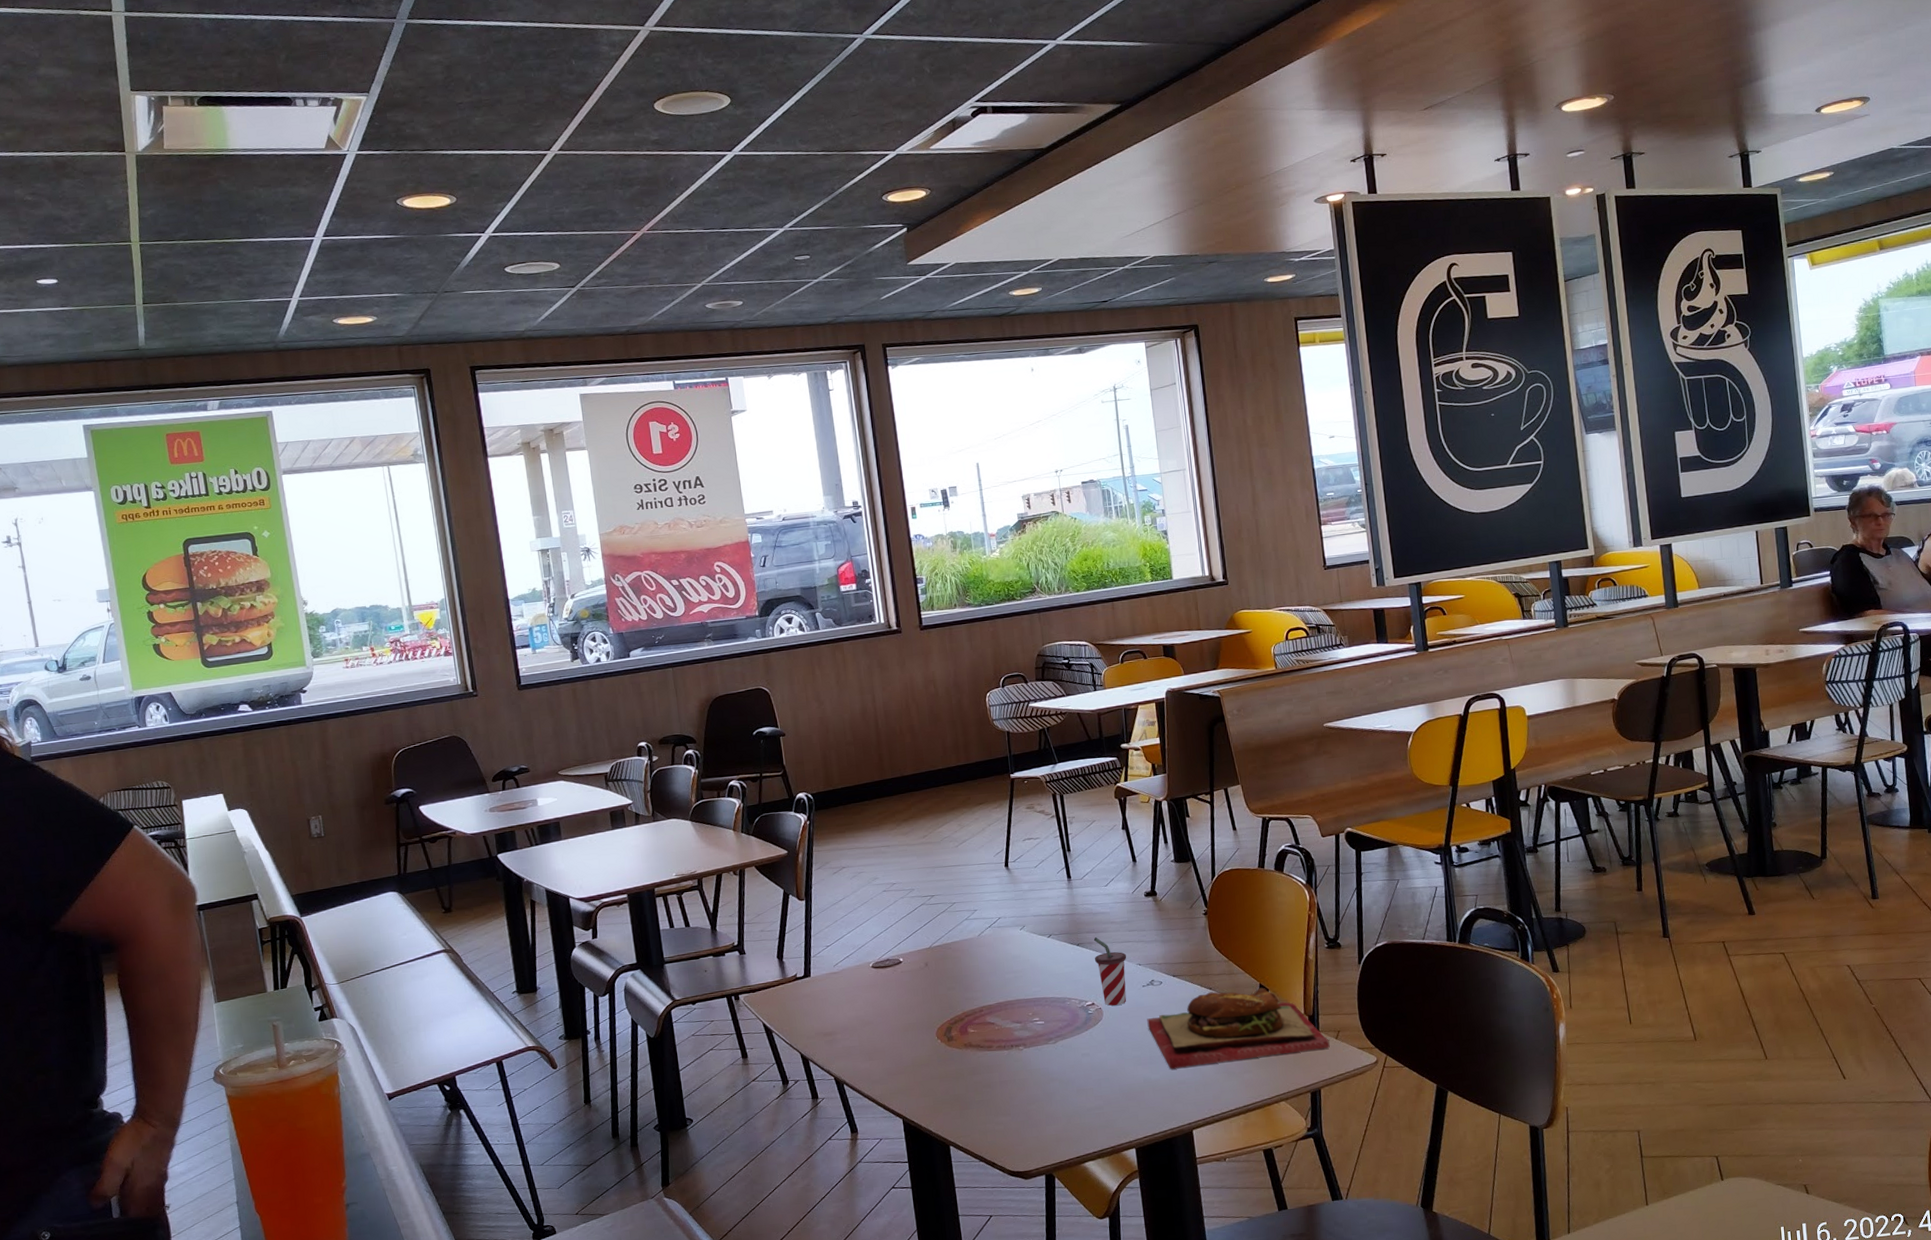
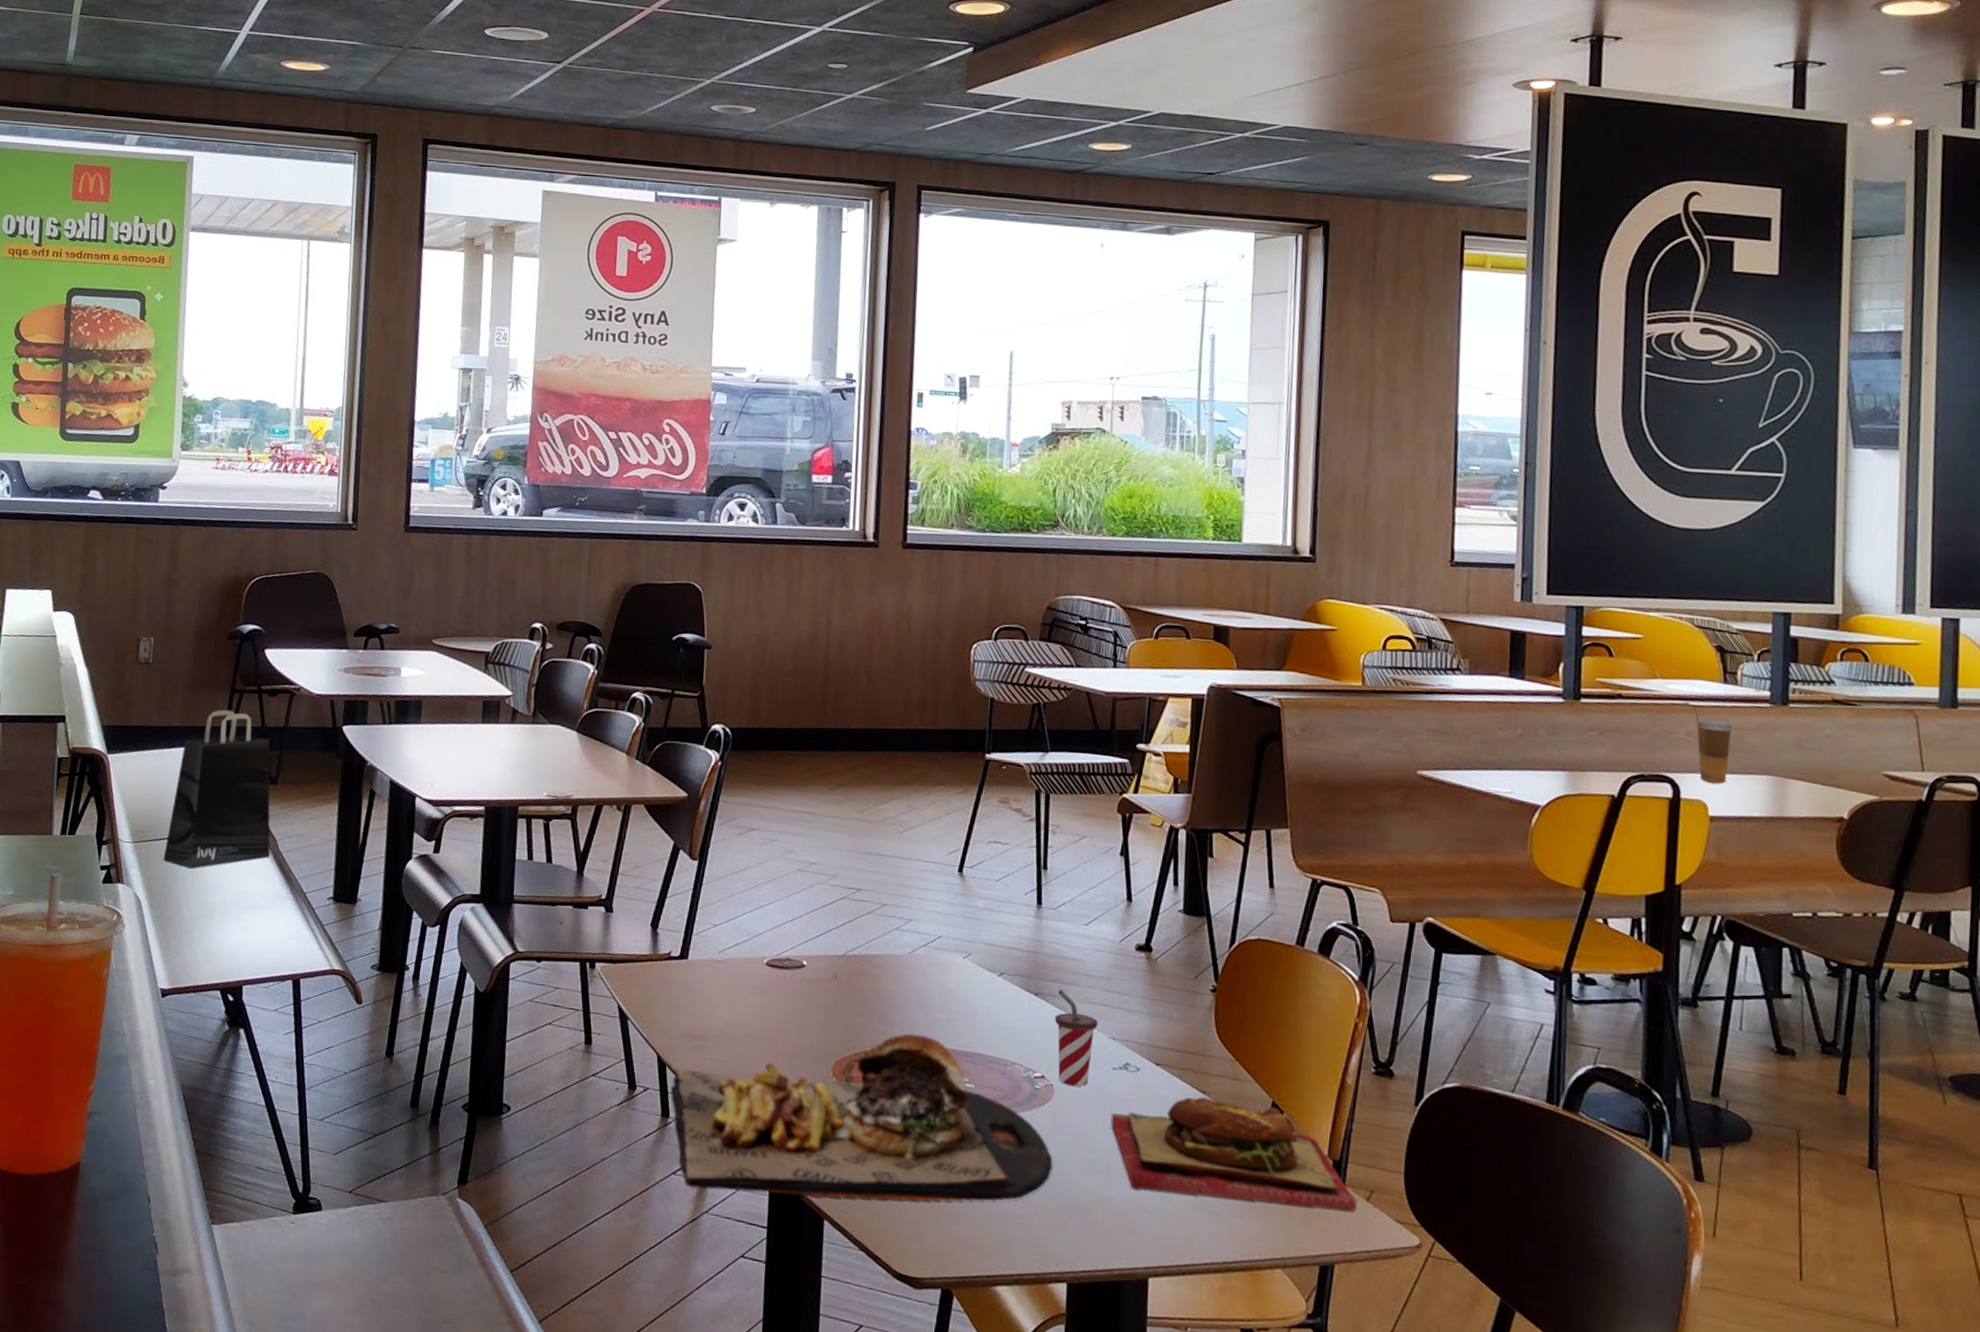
shopping bag: none [365,860,457,995] -> present [163,709,271,870]
food tray: none [816,993,1111,1147] -> present [671,1033,1053,1202]
beverage cup: none [1509,647,1535,693] -> present [1697,720,1731,785]

